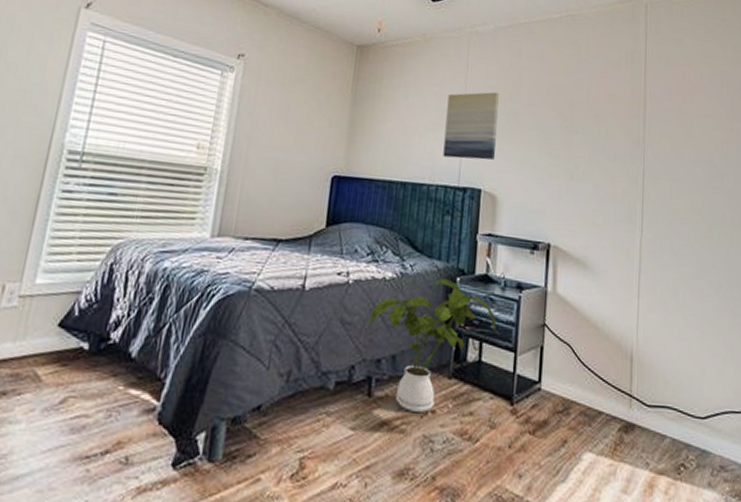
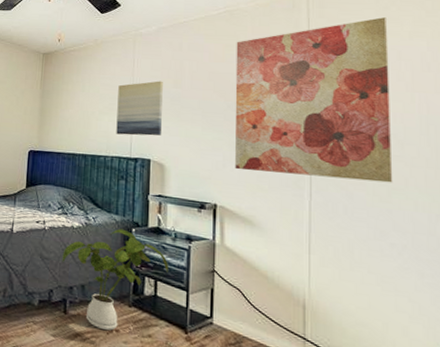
wall art: none [571,39,714,217] -> present [235,17,393,183]

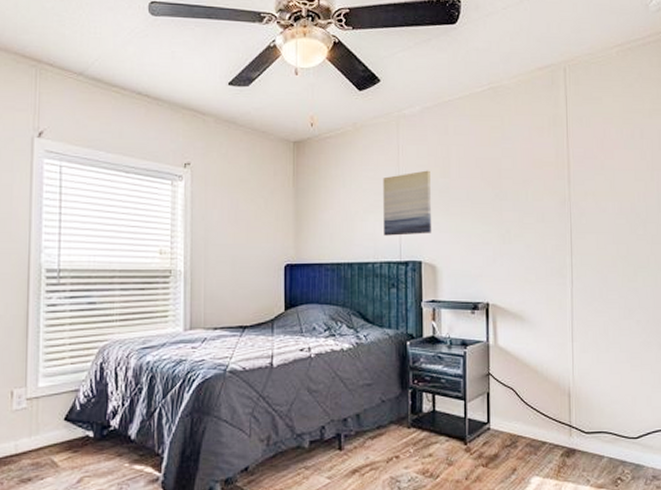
house plant: present [62,228,168,331] -> none [333,344,445,459]
wall art: present [235,17,393,183] -> none [501,95,638,263]

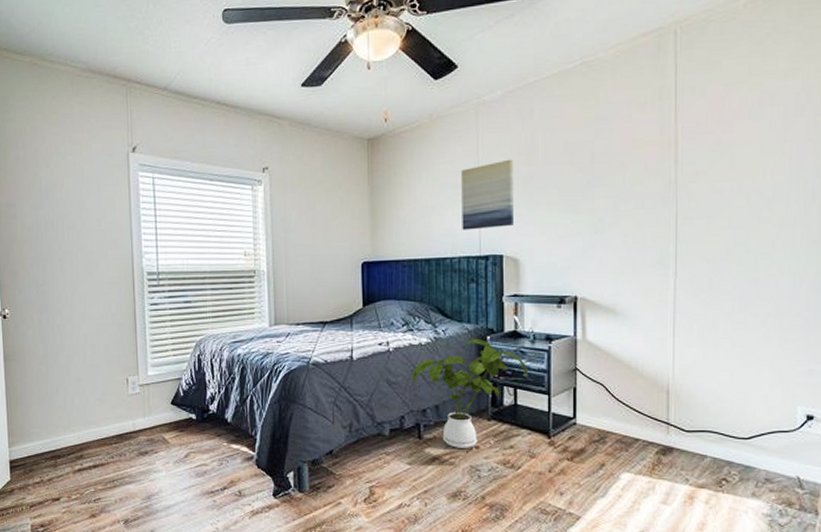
house plant: none [333,344,445,459] -> present [411,338,528,448]

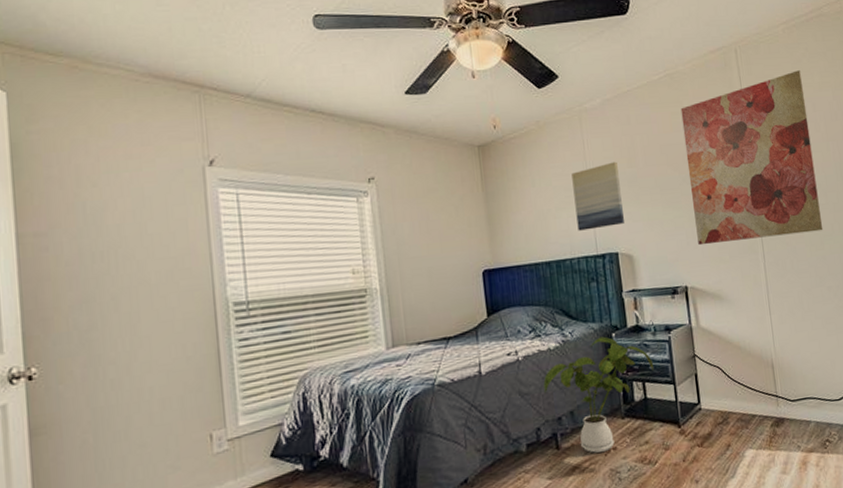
wall art: none [595,54,762,255] -> present [680,70,823,246]

